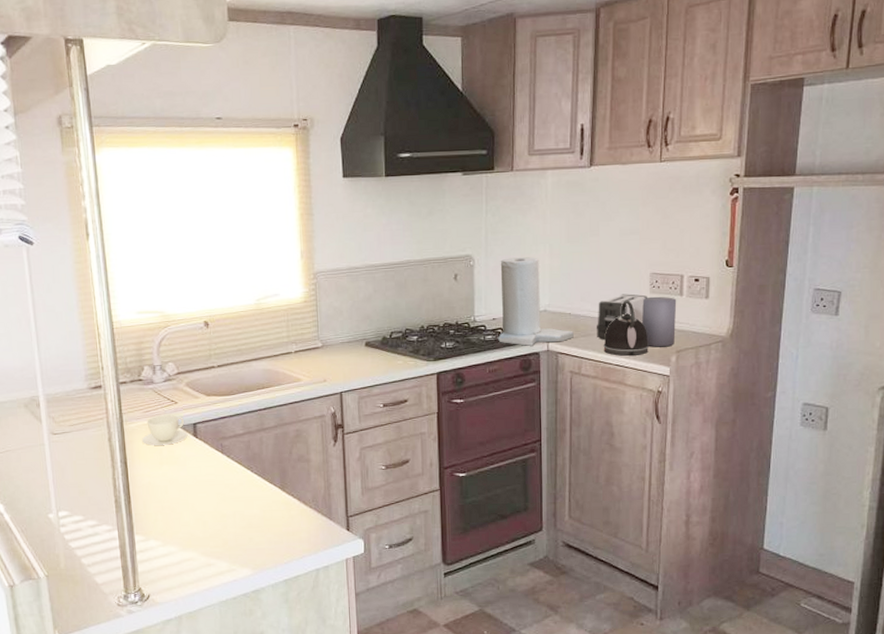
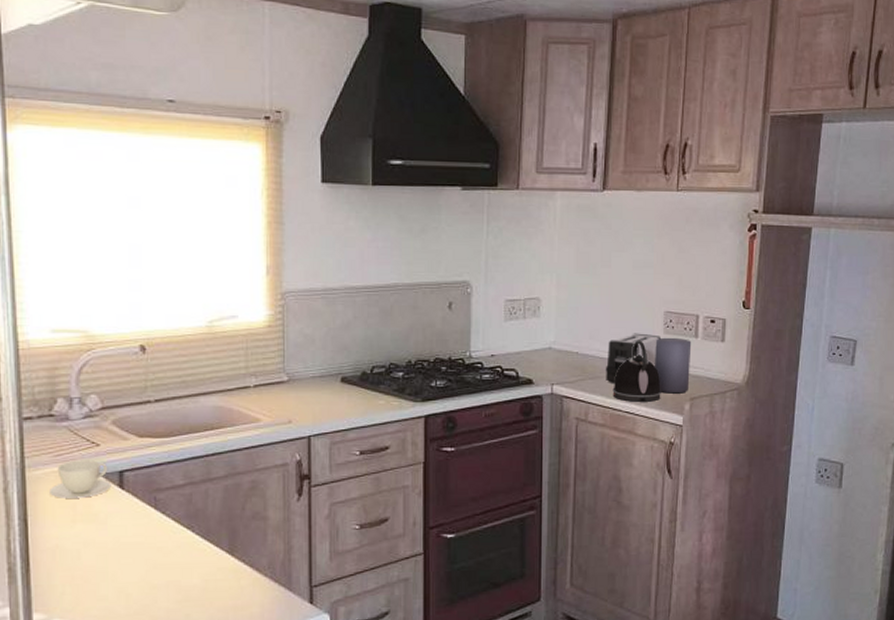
paper towel: present [498,257,574,346] -> none [496,287,581,388]

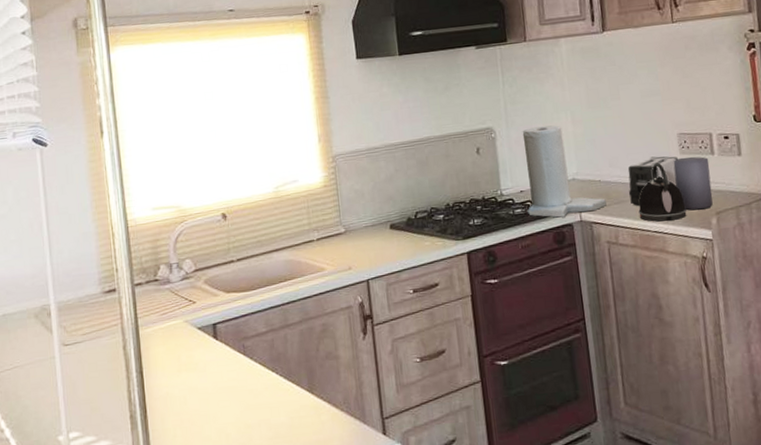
teacup: present [50,460,112,498] -> none [159,316,208,351]
paper towel: none [496,287,581,388] -> present [522,125,607,218]

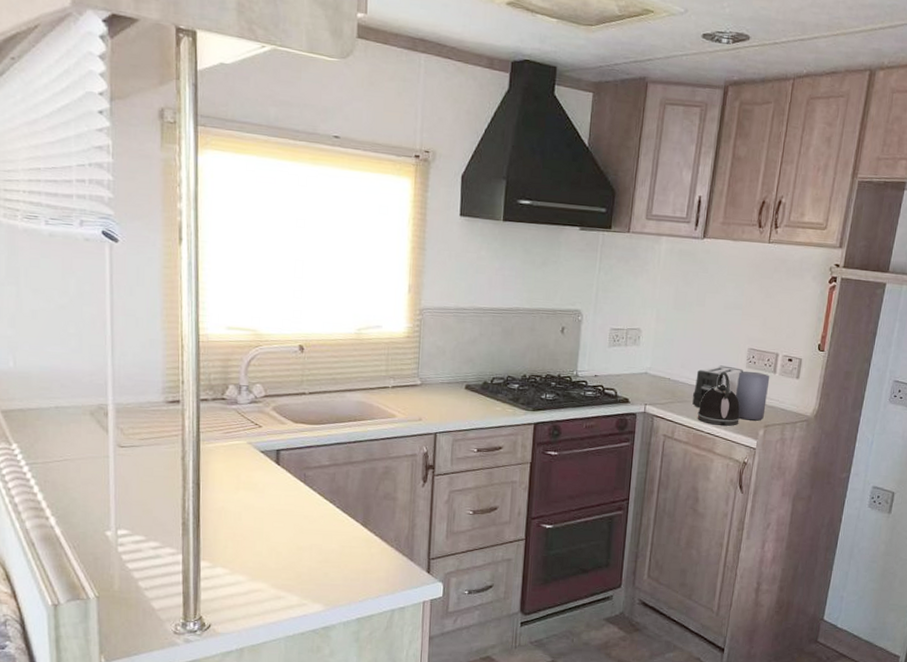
paper towel: present [522,125,607,218] -> none [598,317,671,406]

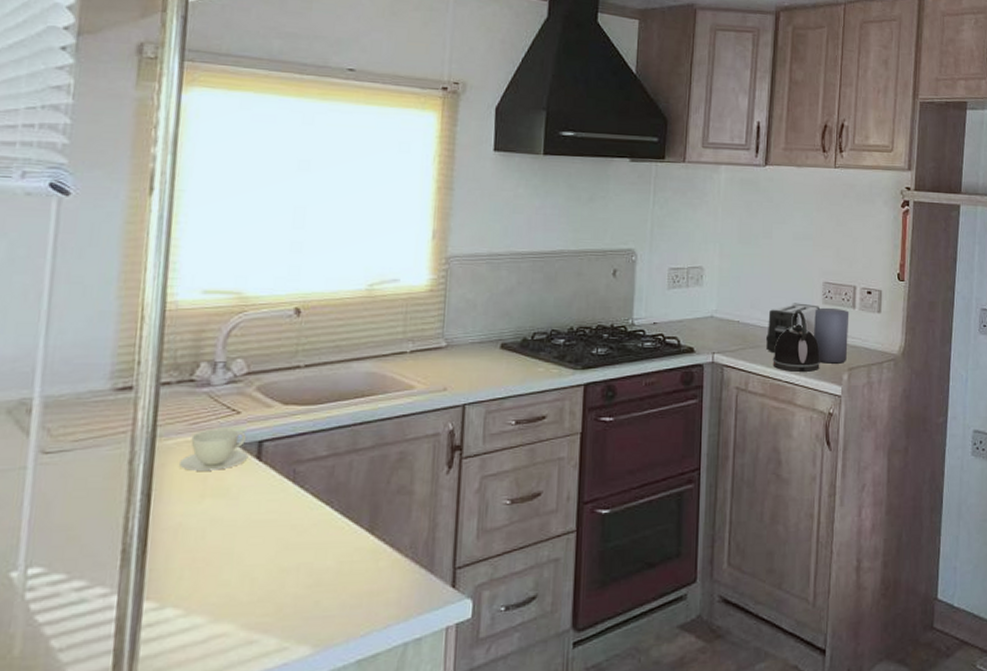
teacup: none [219,438,270,470] -> present [180,429,249,471]

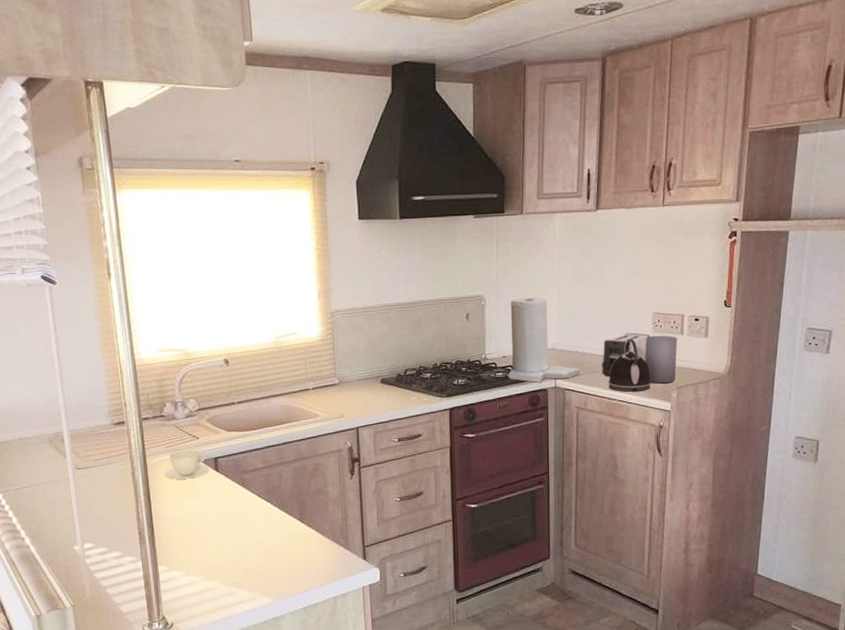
paper towel: none [658,255,742,356] -> present [508,297,580,383]

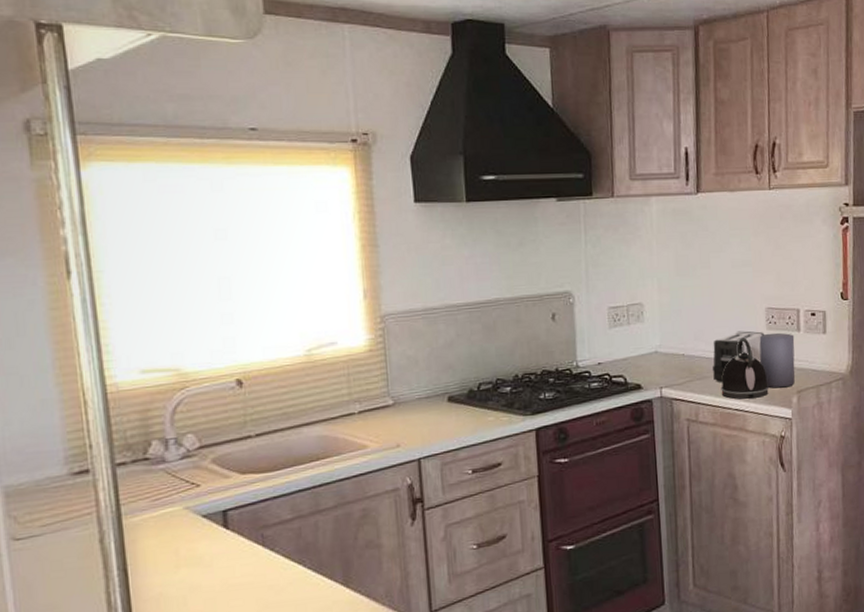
teacup: present [165,449,210,479] -> none [149,501,216,544]
paper towel: present [508,297,580,383] -> none [603,292,689,393]

